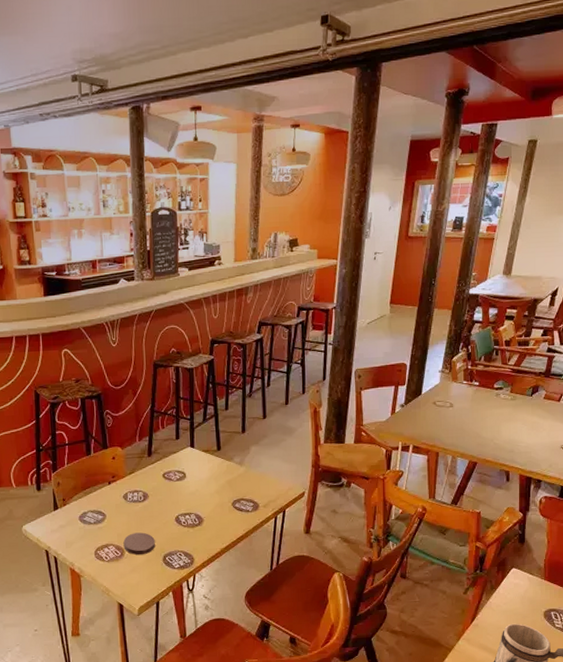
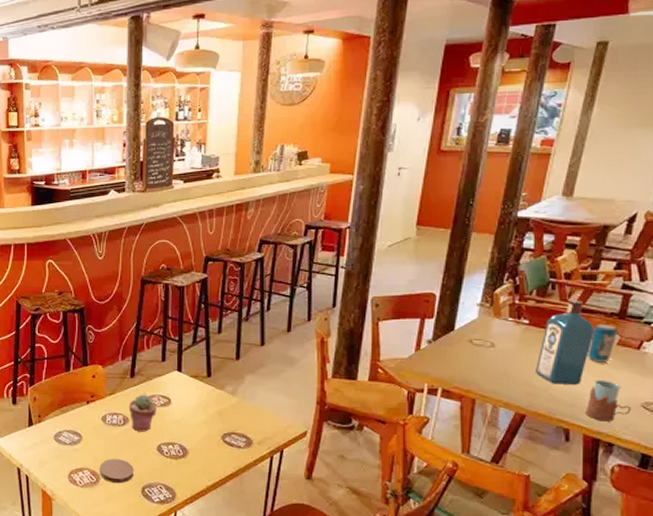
potted succulent: none [147,471,173,506] -> present [128,394,157,432]
liquor: none [484,363,528,435] -> present [536,299,595,385]
drinking glass: none [521,428,554,463] -> present [586,379,632,422]
beverage can: none [522,381,544,414] -> present [587,323,617,363]

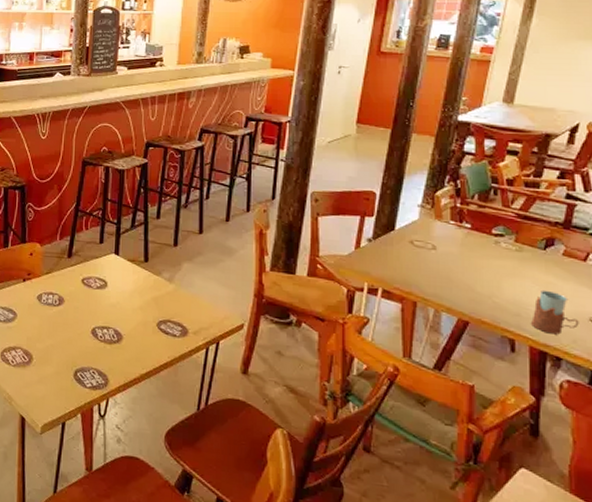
coaster: present [99,458,134,484] -> none [32,339,67,366]
potted succulent: present [128,394,157,432] -> none [64,275,93,314]
liquor: present [536,299,595,385] -> none [479,206,539,294]
beverage can: present [587,323,617,363] -> none [532,232,562,273]

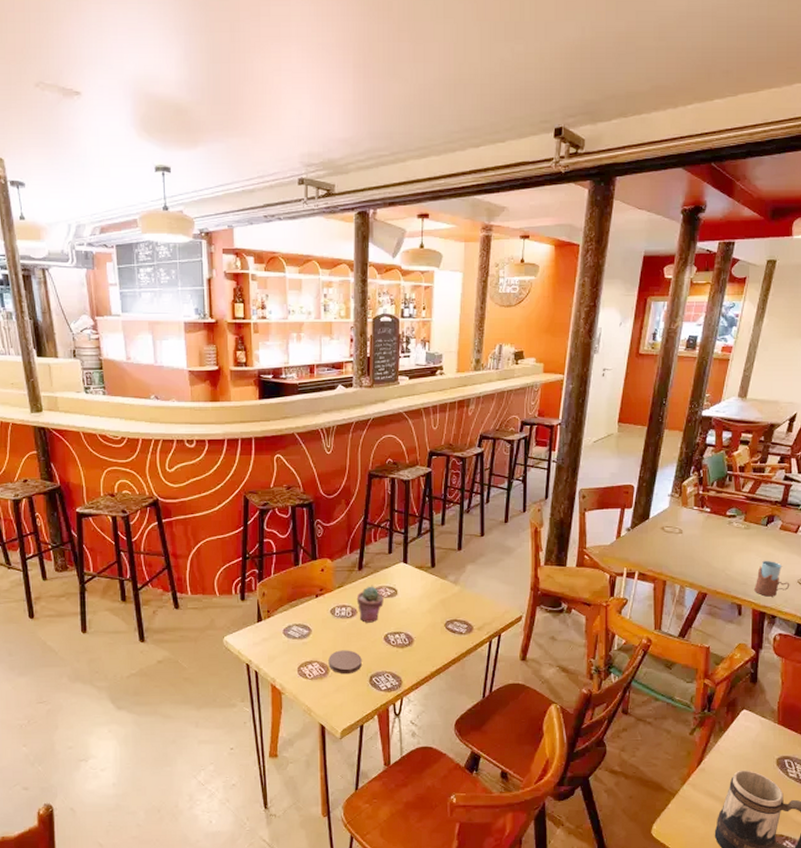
coaster: none [32,339,67,366] -> present [328,650,362,675]
potted succulent: none [64,275,93,314] -> present [356,586,384,623]

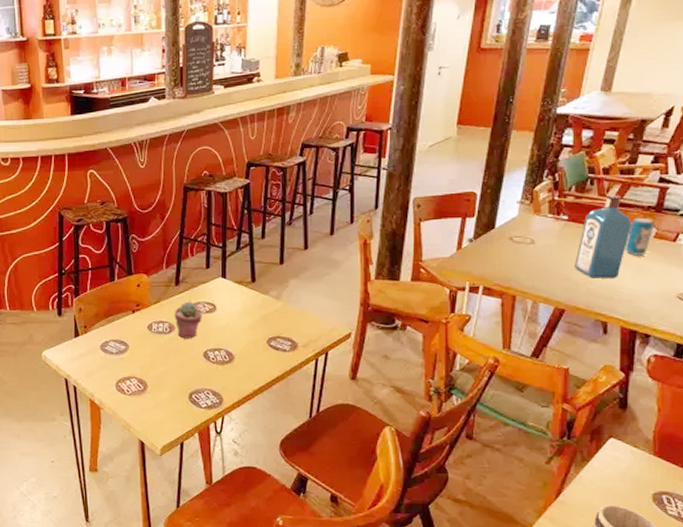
coaster: present [328,650,362,675] -> none [146,366,181,391]
liquor: none [715,490,763,565] -> present [575,194,632,278]
drinking glass: present [754,560,790,597] -> none [623,272,667,313]
beverage can: none [756,511,780,545] -> present [625,217,654,256]

